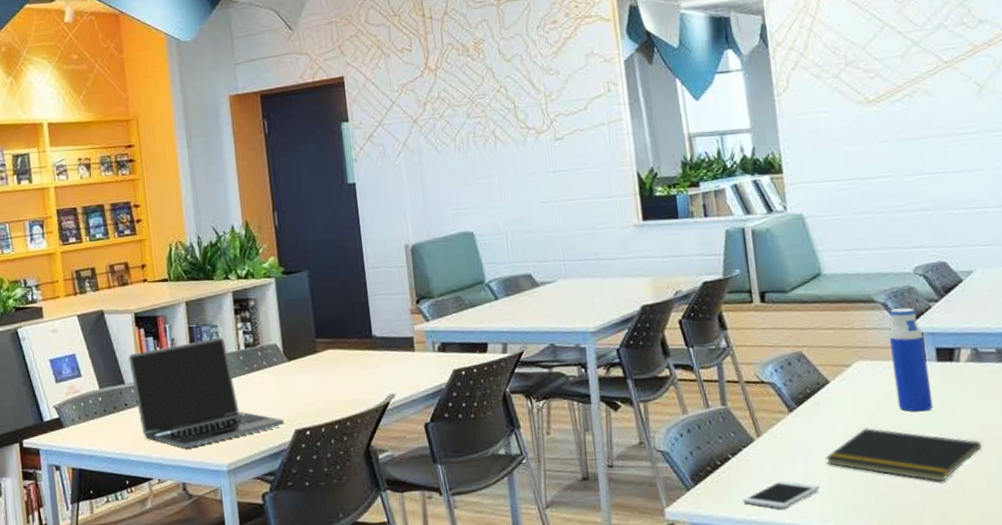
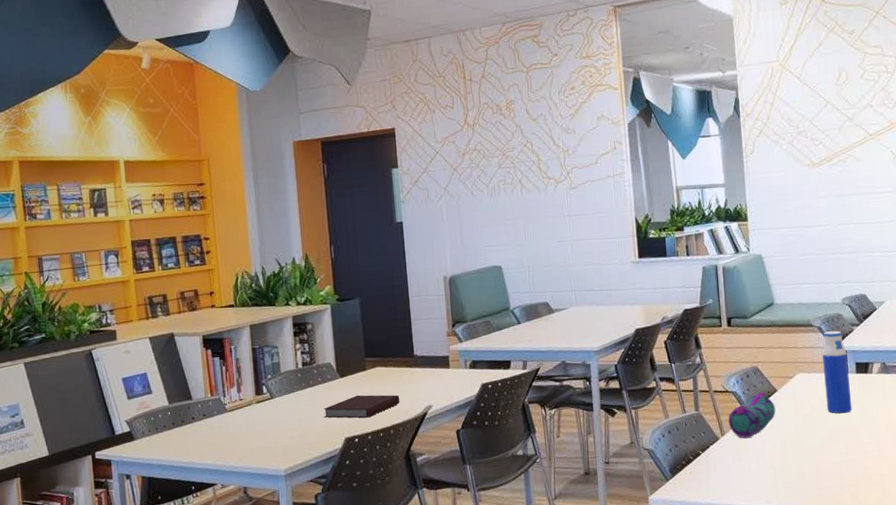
laptop: present [128,337,284,448] -> none [196,357,336,456]
notebook: none [269,381,358,408] -> present [323,394,400,418]
cell phone: present [742,481,820,509] -> none [709,471,767,494]
pencil case: none [765,383,829,441] -> present [728,392,776,439]
notepad: present [825,428,982,482] -> none [772,427,885,469]

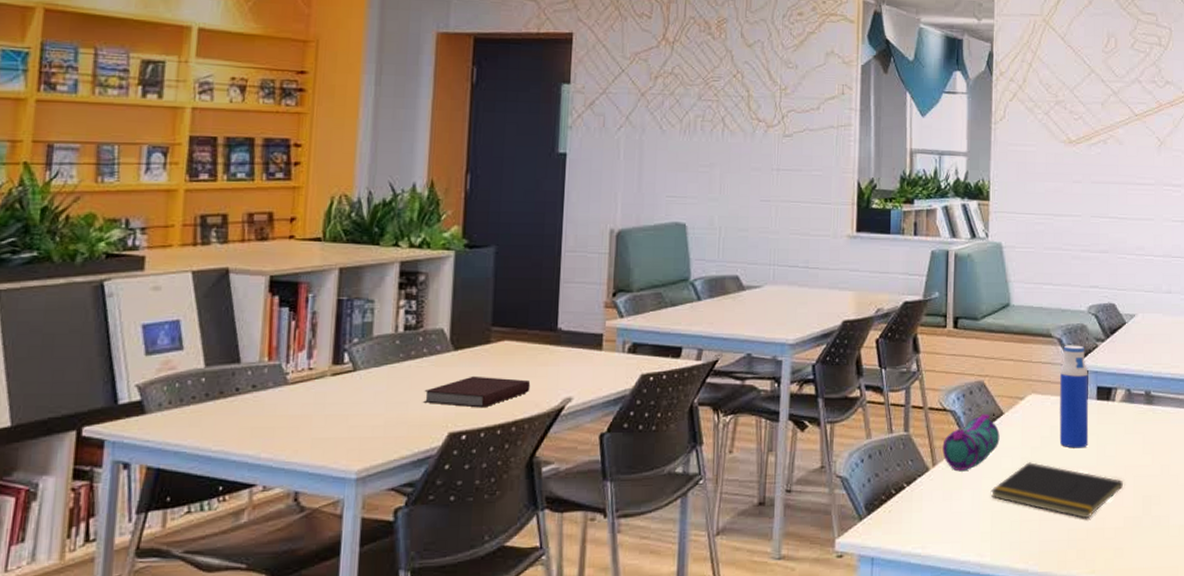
notepad: none [772,427,885,469] -> present [990,462,1123,519]

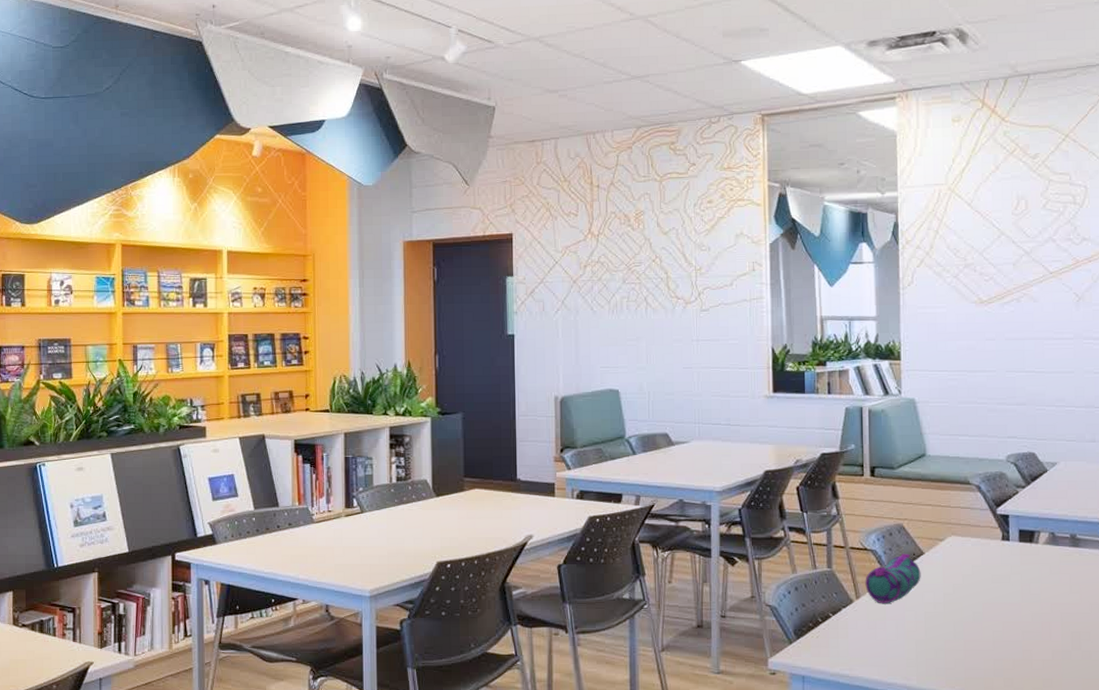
notebook: present [423,375,531,408] -> none [416,517,499,543]
notepad: present [990,462,1123,519] -> none [914,598,1050,651]
water bottle: present [1059,345,1089,448] -> none [980,491,1012,586]

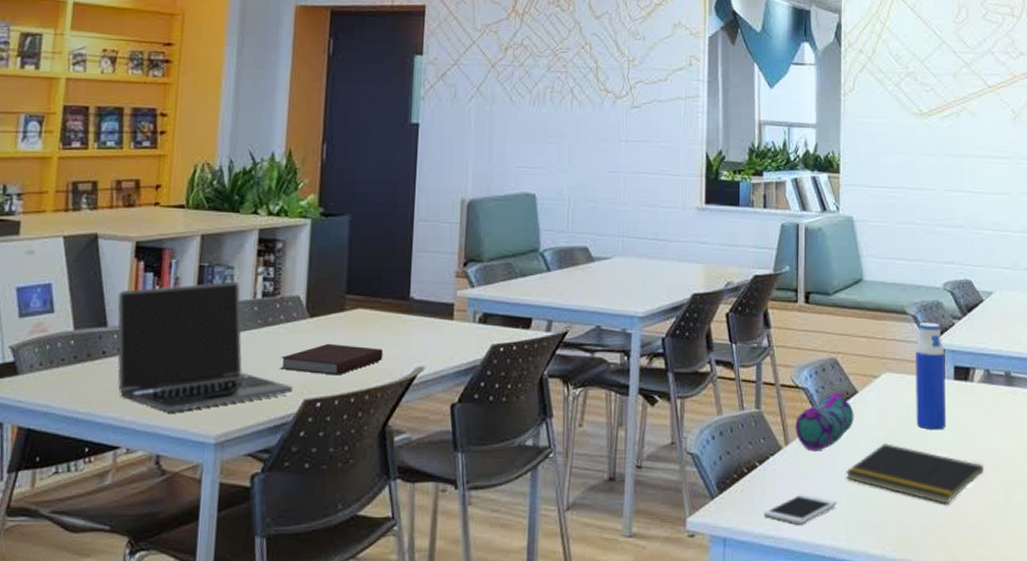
laptop: none [285,469,427,572] -> present [117,281,293,412]
notebook: none [416,517,499,543] -> present [280,343,384,376]
cell phone: none [838,640,907,666] -> present [763,494,837,525]
notepad: none [914,598,1050,651] -> present [845,443,983,504]
water bottle: none [980,491,1012,586] -> present [916,322,947,430]

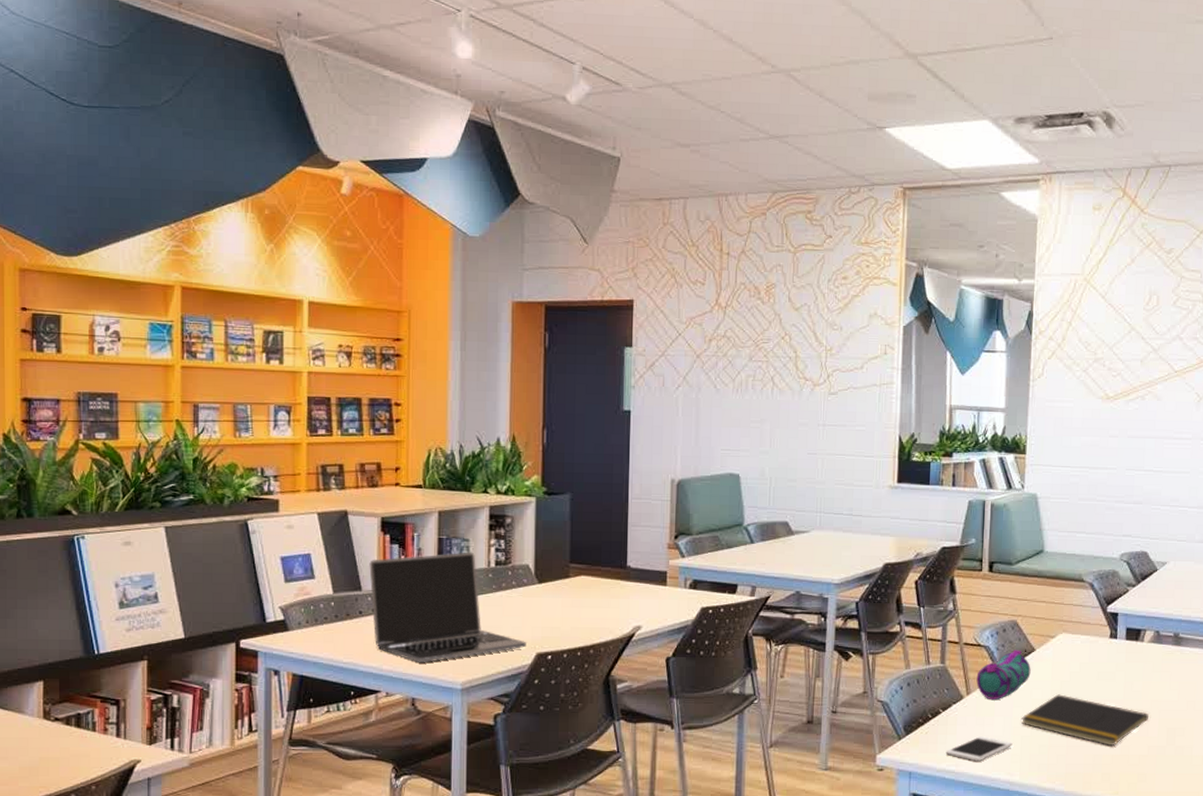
notebook: present [280,343,384,376] -> none [514,605,605,633]
water bottle: present [916,322,947,430] -> none [1088,589,1118,683]

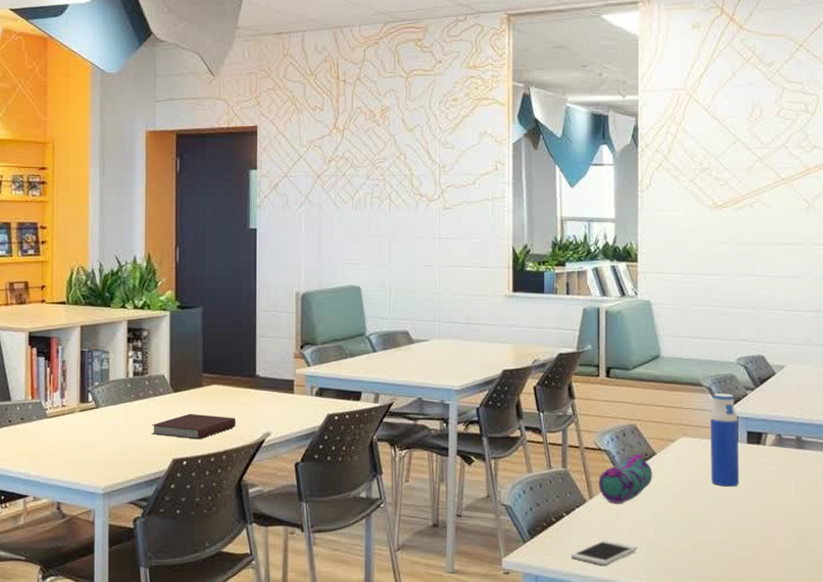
laptop: present [369,552,526,662] -> none [18,363,163,468]
notebook: none [514,605,605,633] -> present [152,413,236,440]
notepad: present [1021,694,1149,747] -> none [645,498,775,551]
water bottle: none [1088,589,1118,683] -> present [711,393,740,487]

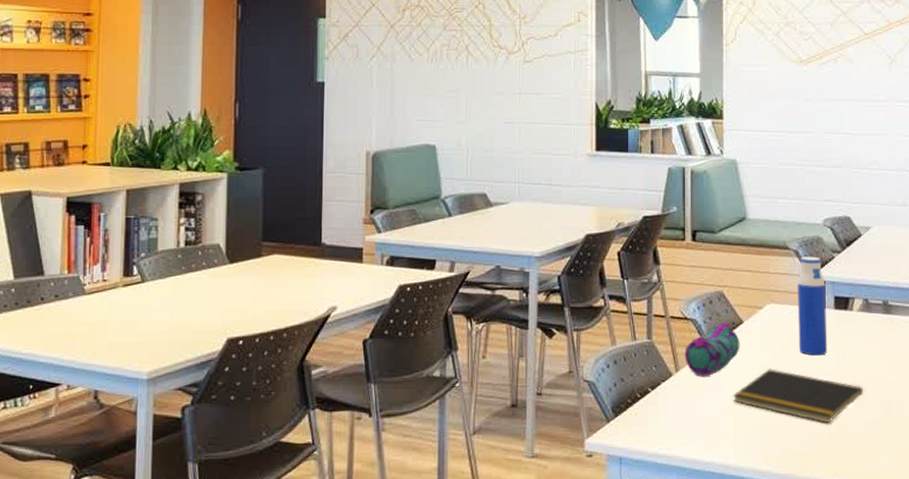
notebook: present [152,413,236,440] -> none [204,286,299,316]
cell phone: present [571,540,638,566] -> none [656,416,725,444]
notepad: none [645,498,775,551] -> present [732,369,863,424]

